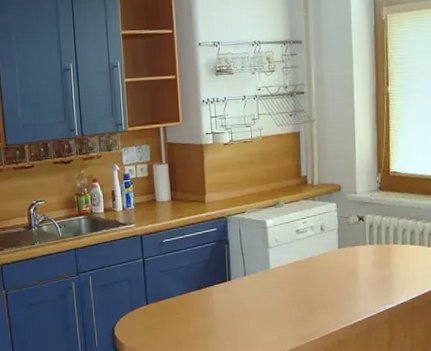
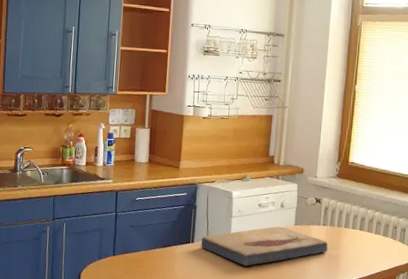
fish fossil: none [238,251,378,299] -> present [201,226,328,266]

